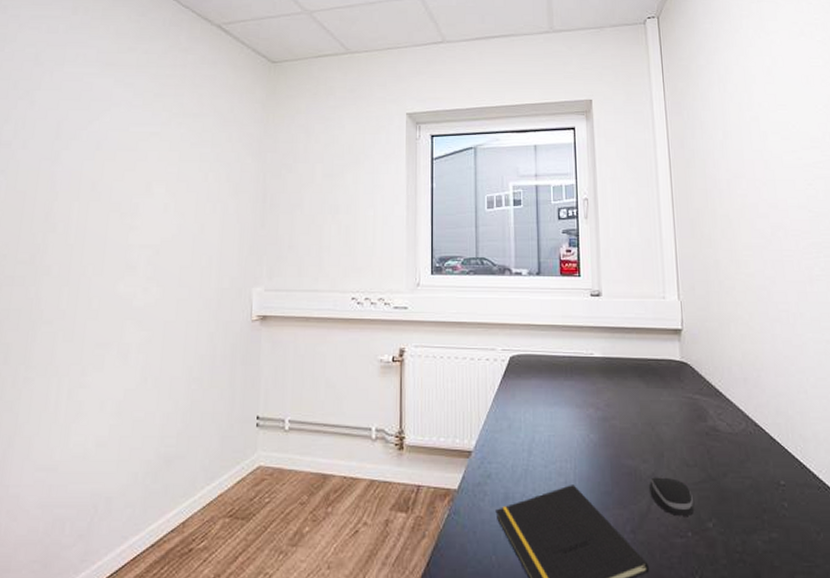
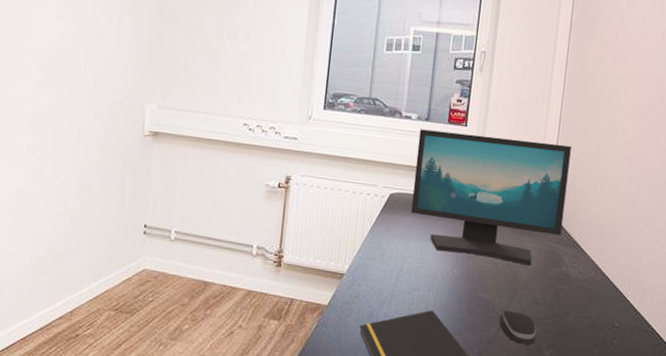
computer monitor: none [532,284,701,423] -> present [410,129,571,266]

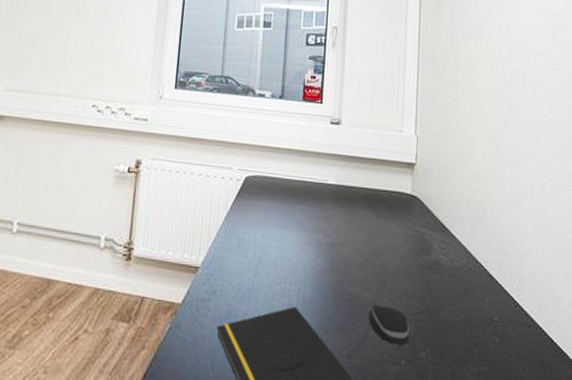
computer monitor: present [410,129,571,266] -> none [268,107,431,254]

